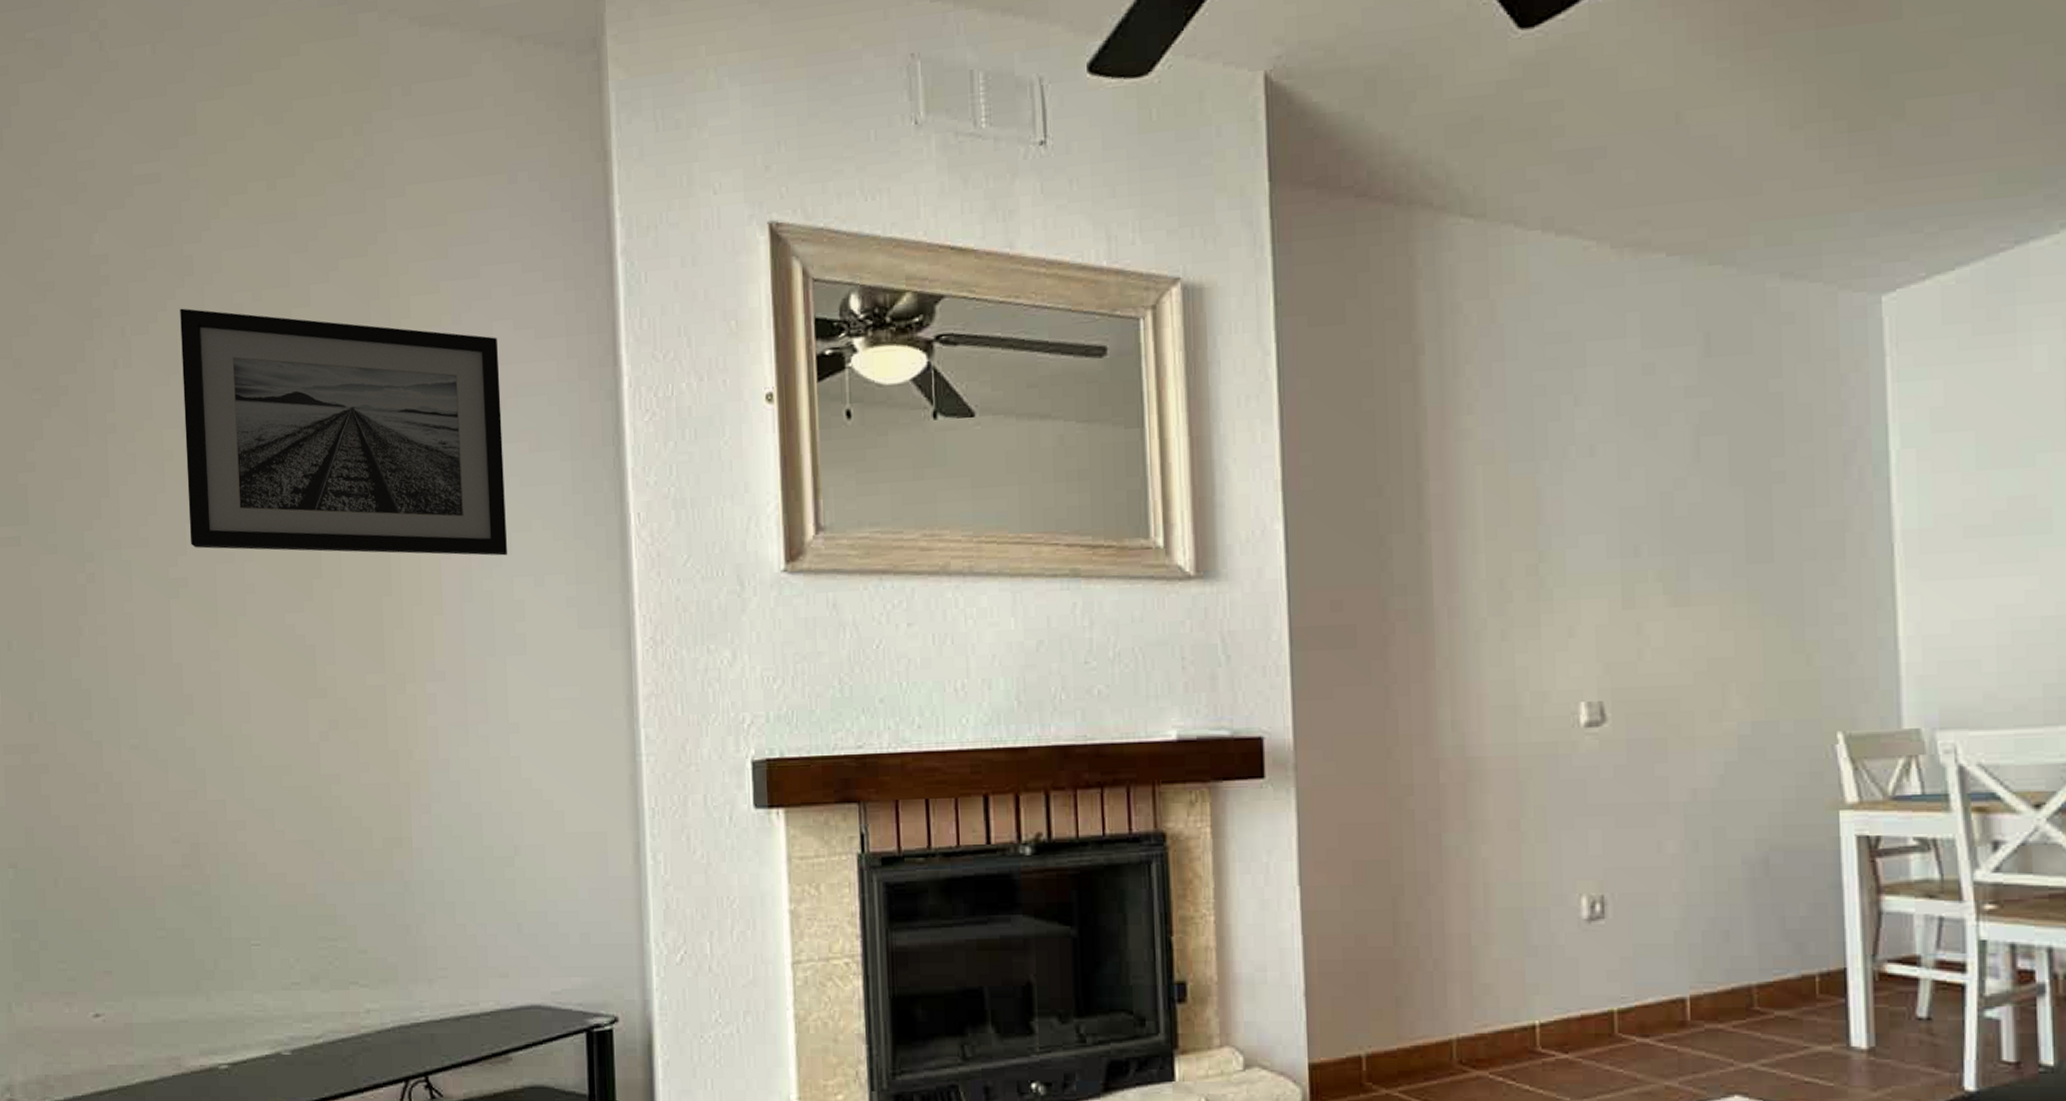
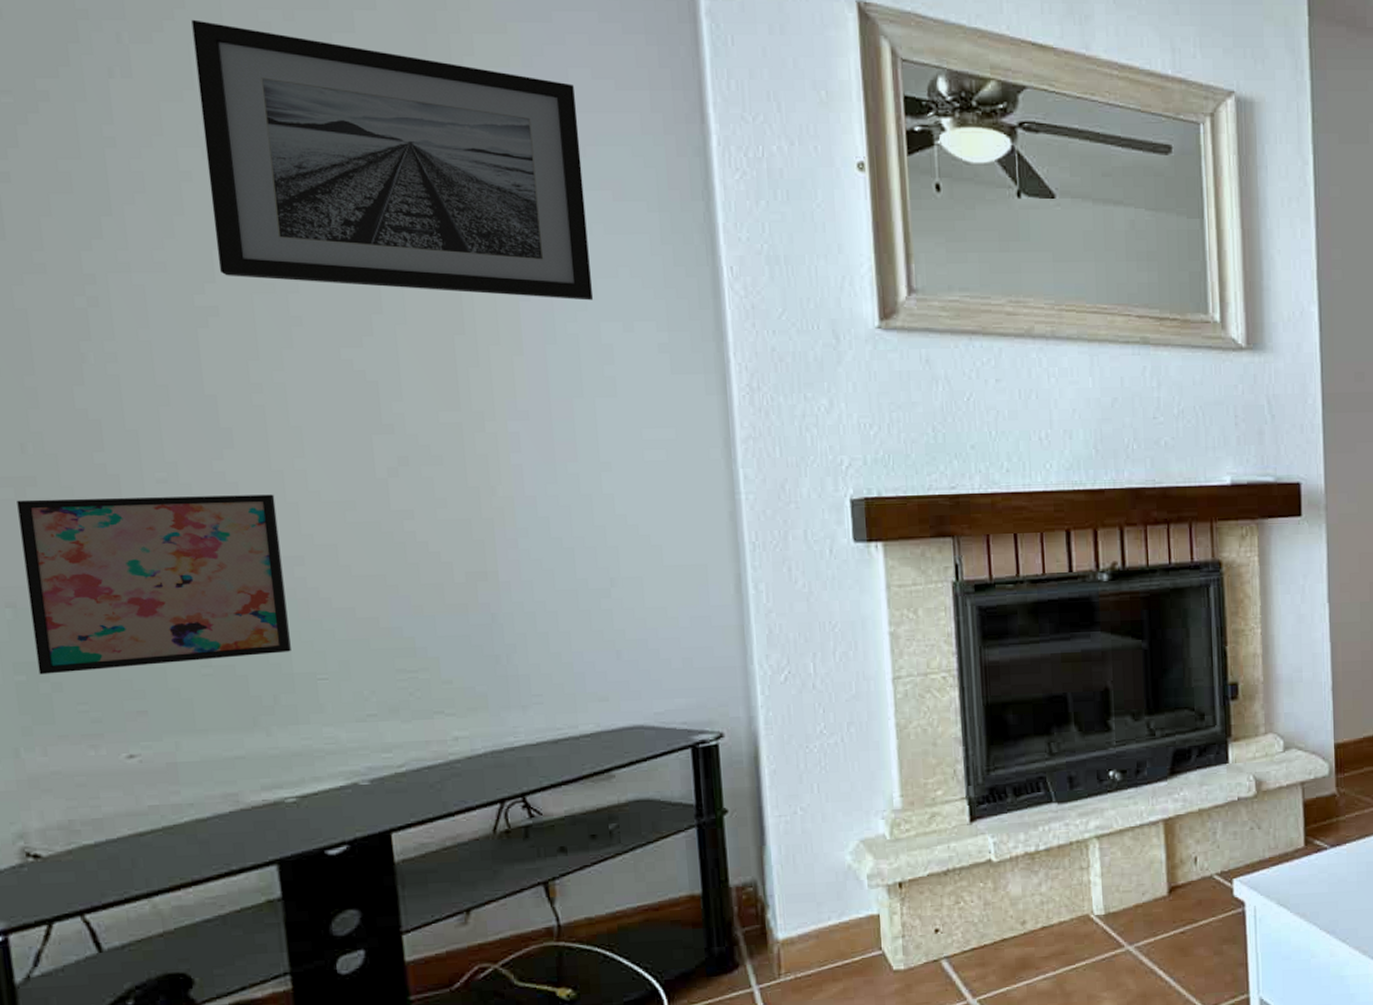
wall art: none [23,759,231,933] -> present [17,494,291,675]

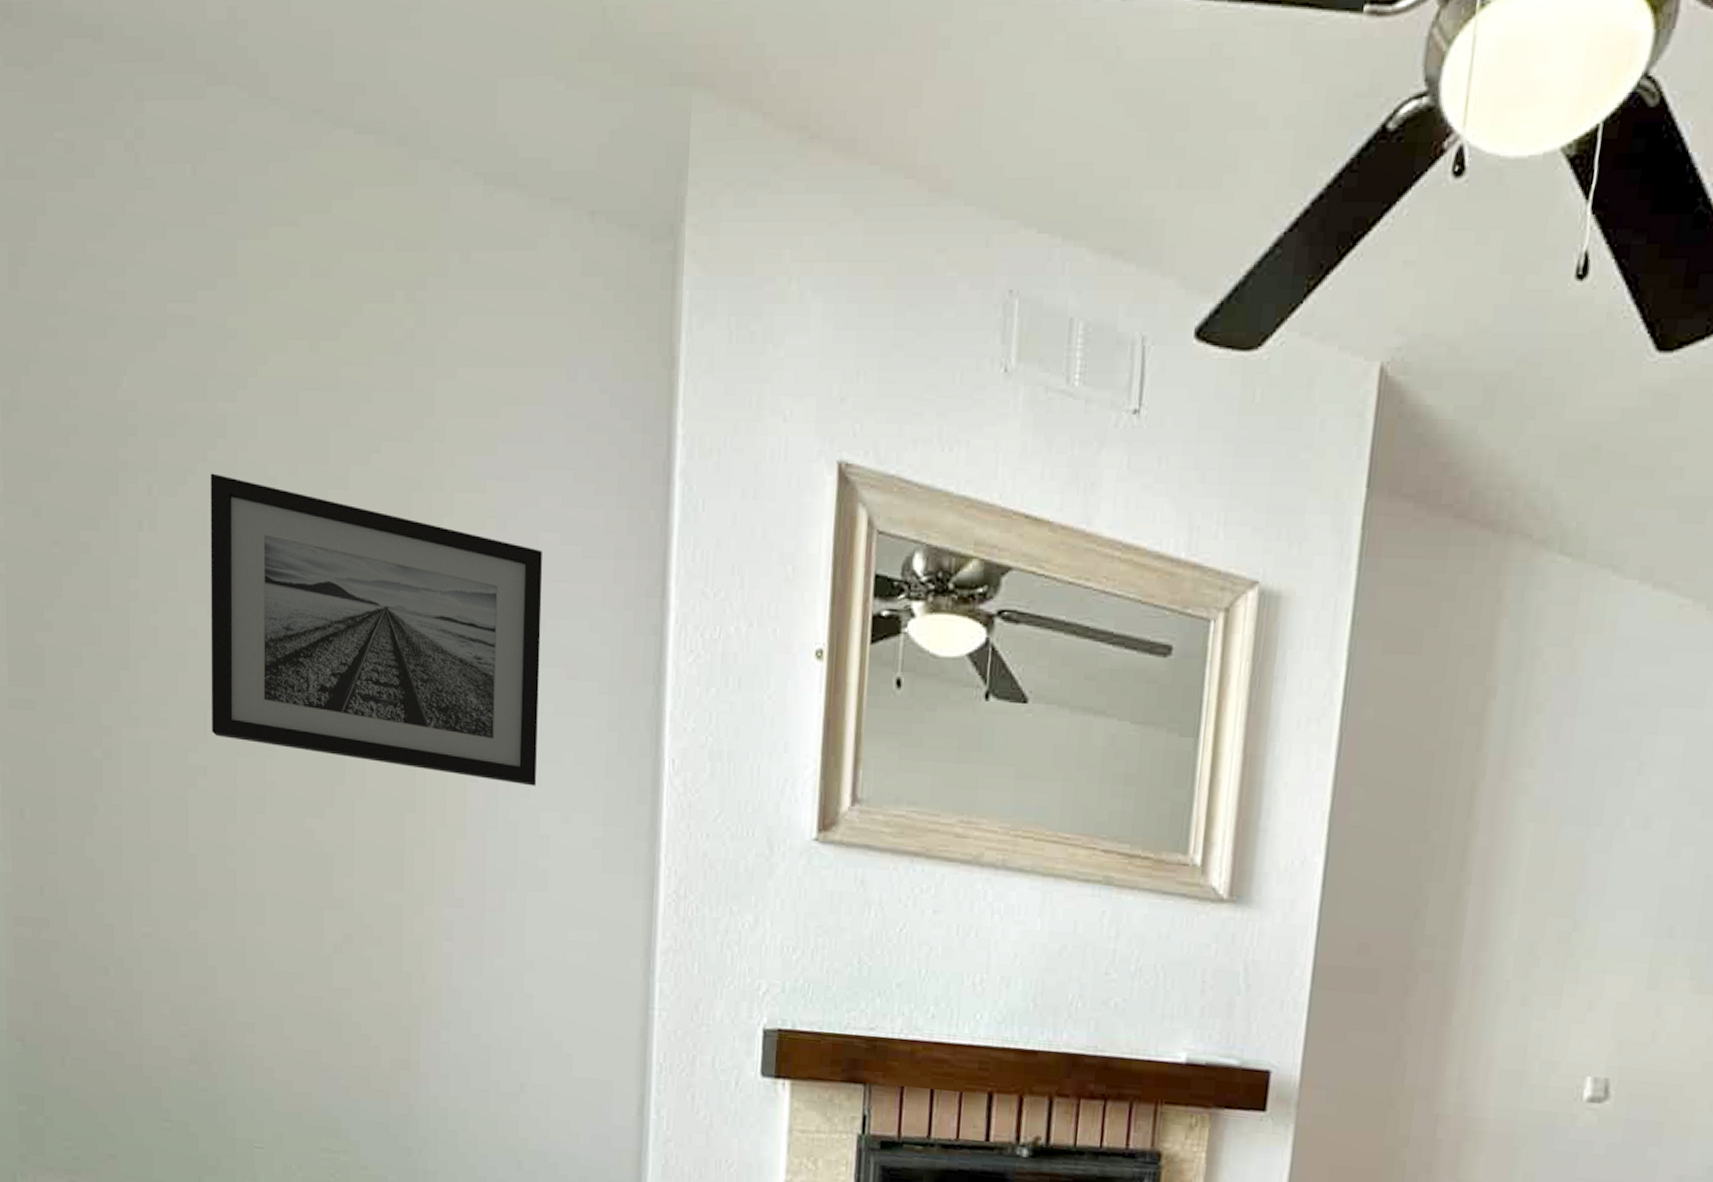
wall art: present [17,494,291,675] -> none [33,940,236,1117]

